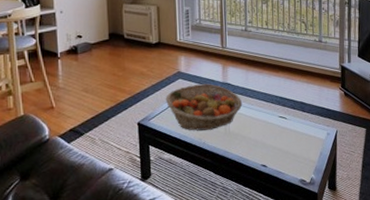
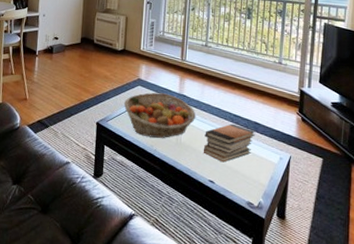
book stack: none [253,106,302,146] -> present [203,123,255,163]

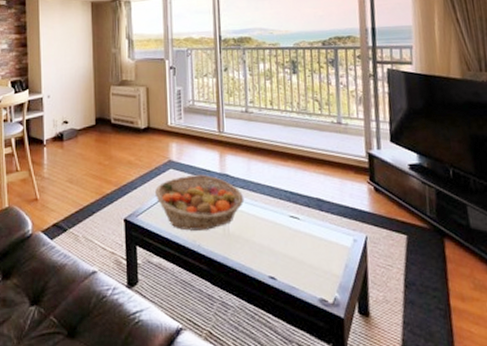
book stack: present [203,123,255,163] -> none [257,203,319,253]

